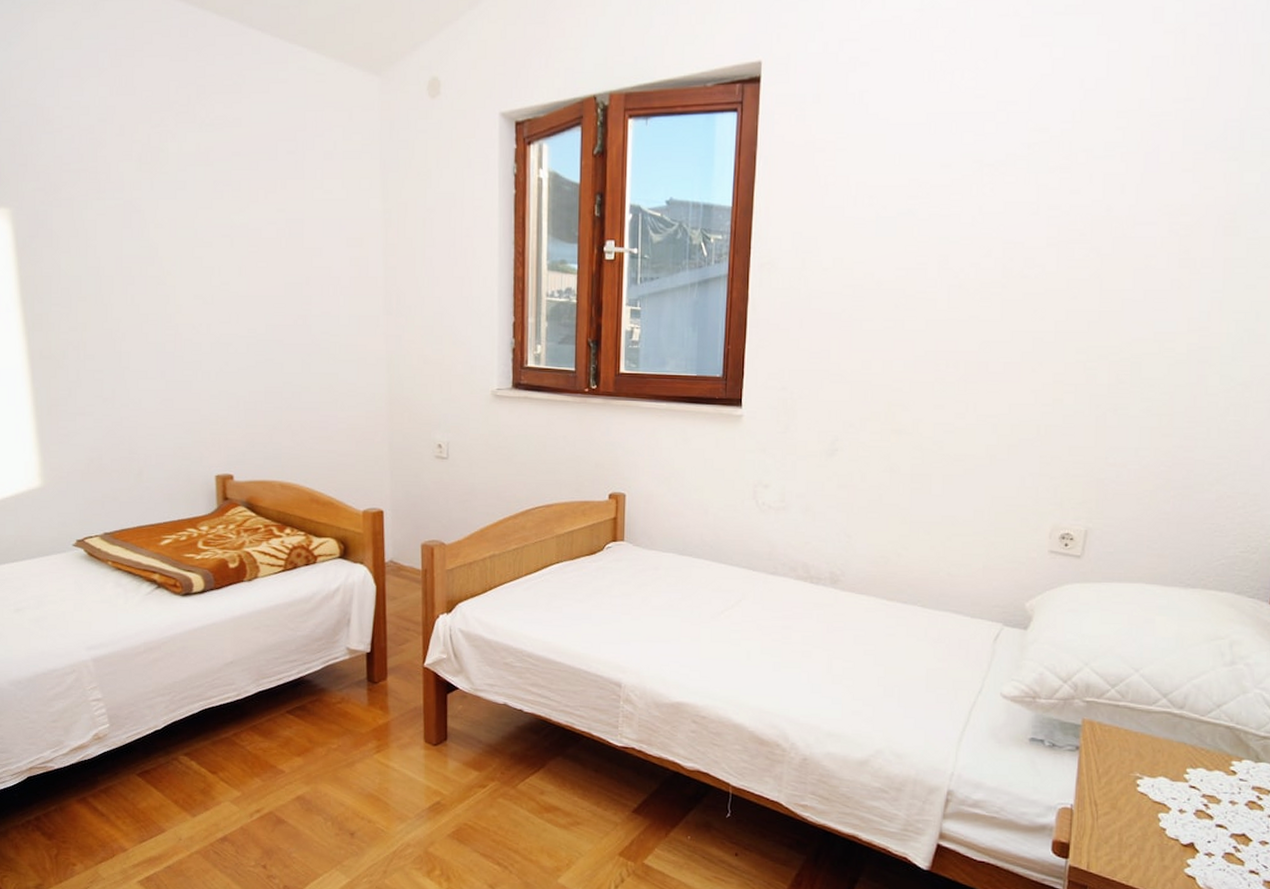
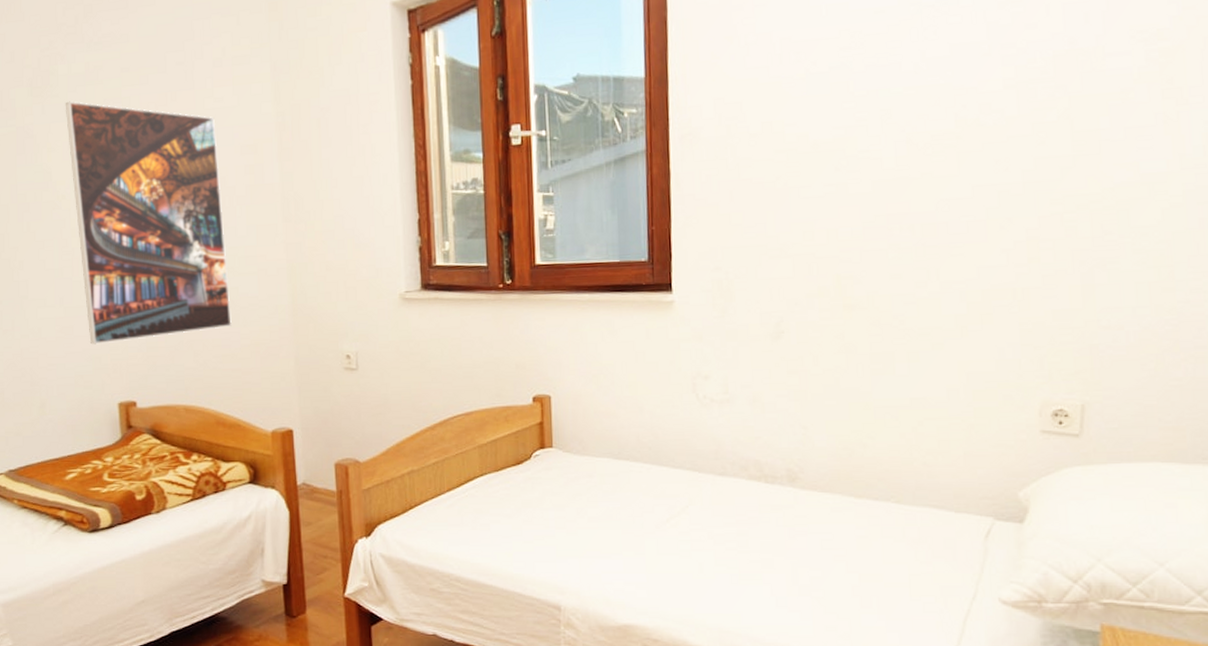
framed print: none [175,179,330,418] -> present [66,101,232,345]

